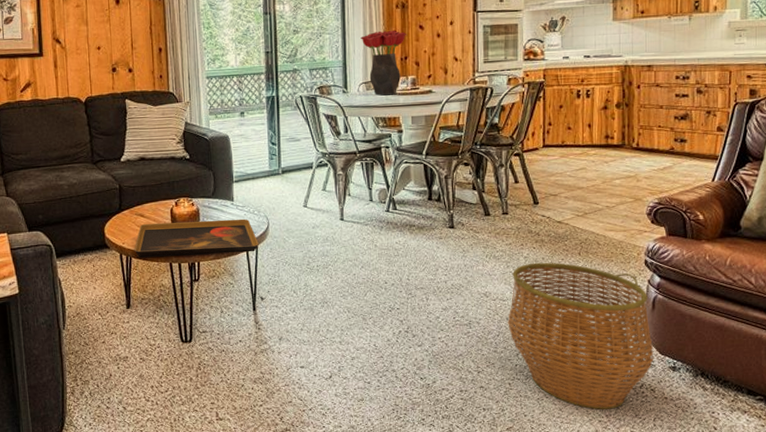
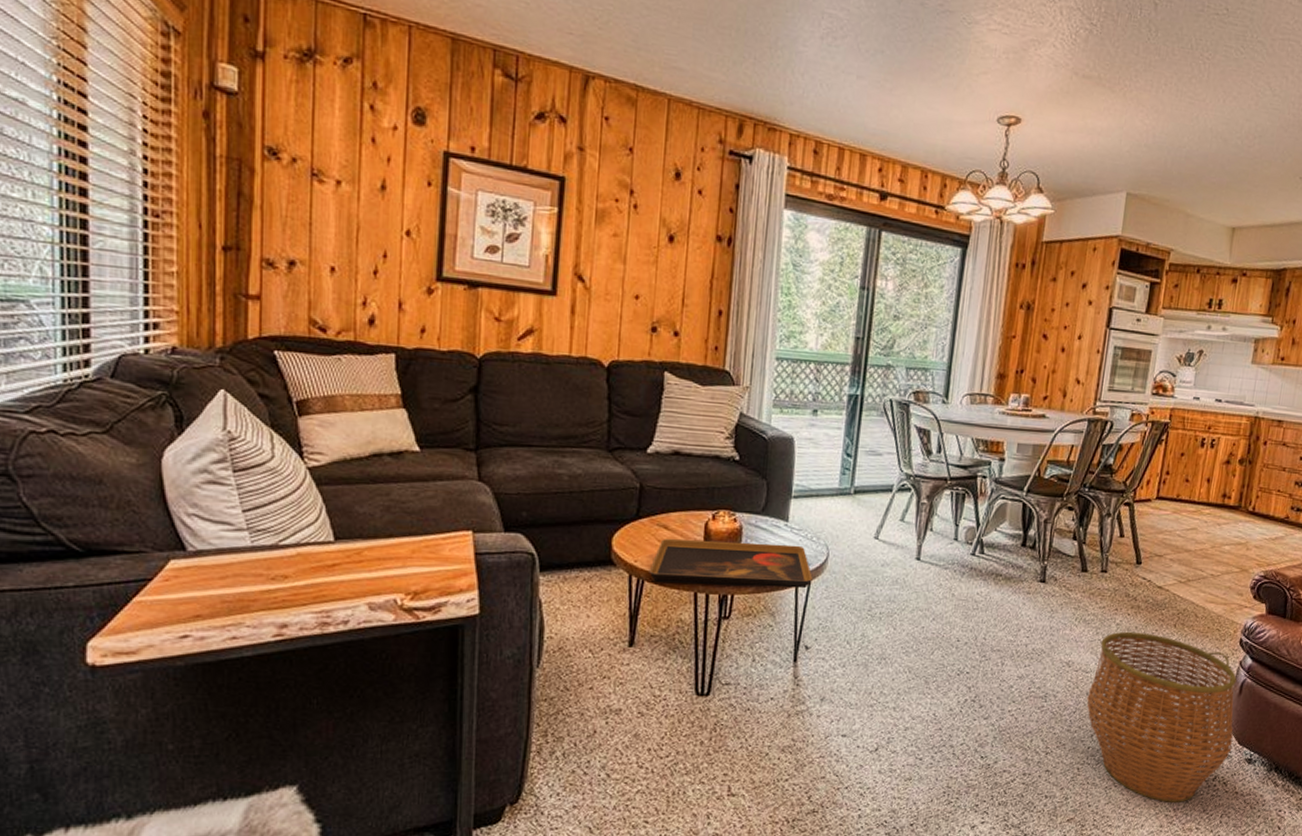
bouquet: present [361,30,408,96] -> none [973,333,1028,414]

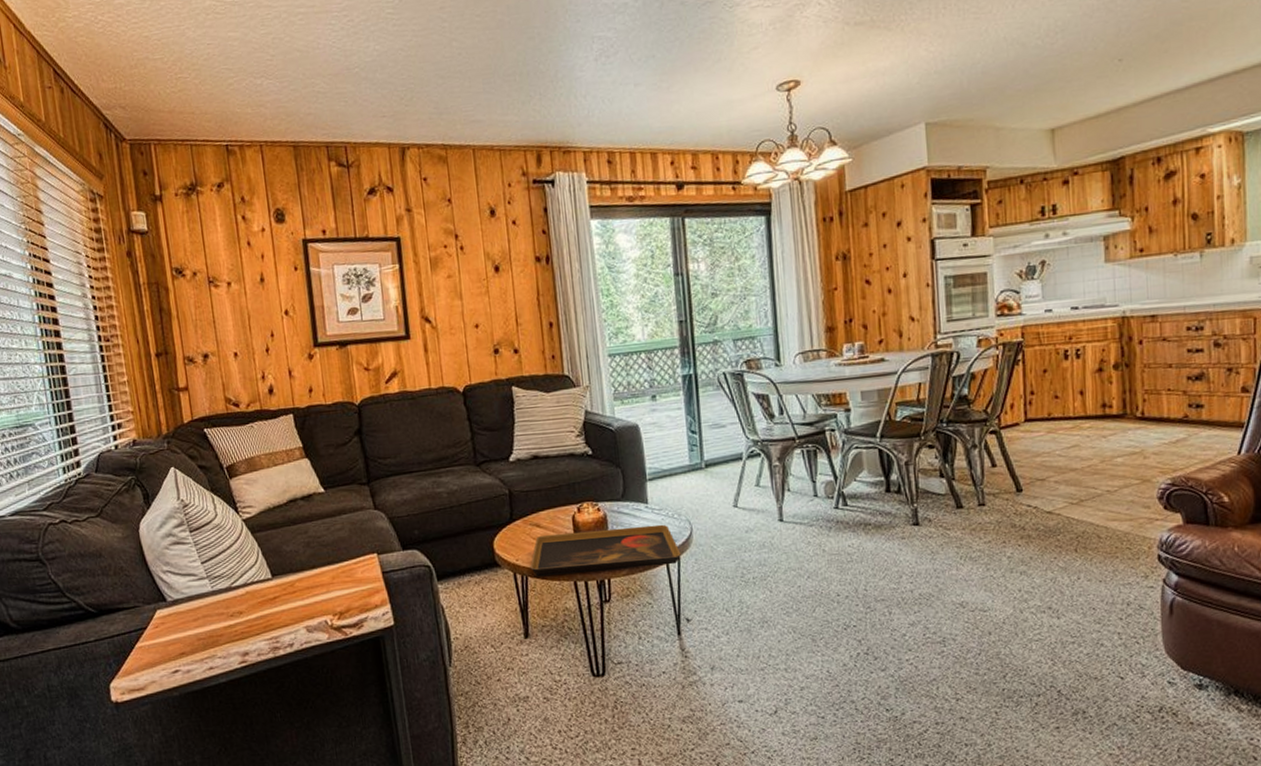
basket: present [1086,631,1237,802] -> none [990,562,1175,740]

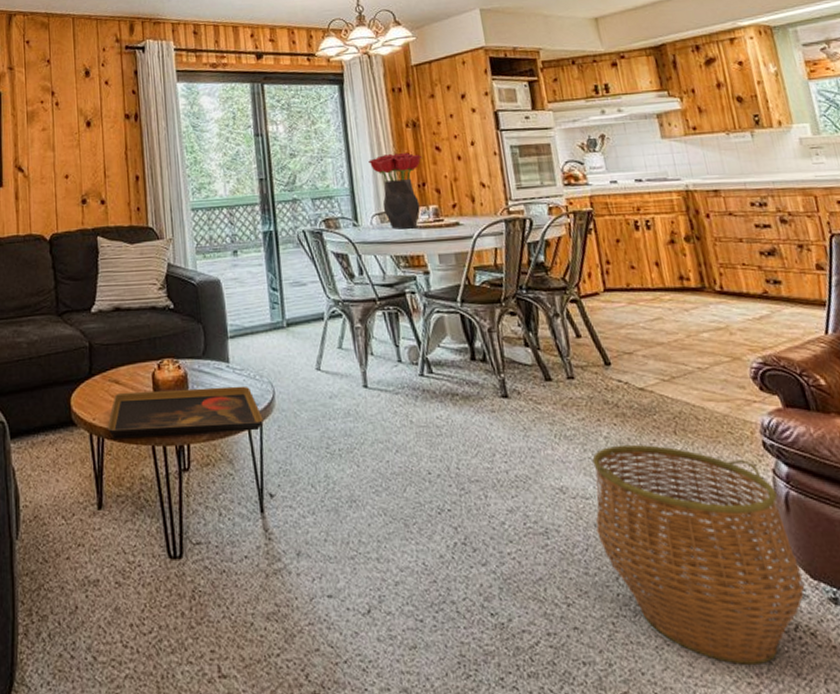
bouquet: none [794,287,851,368] -> present [368,152,423,230]
basket: none [990,562,1175,740] -> present [592,444,805,665]

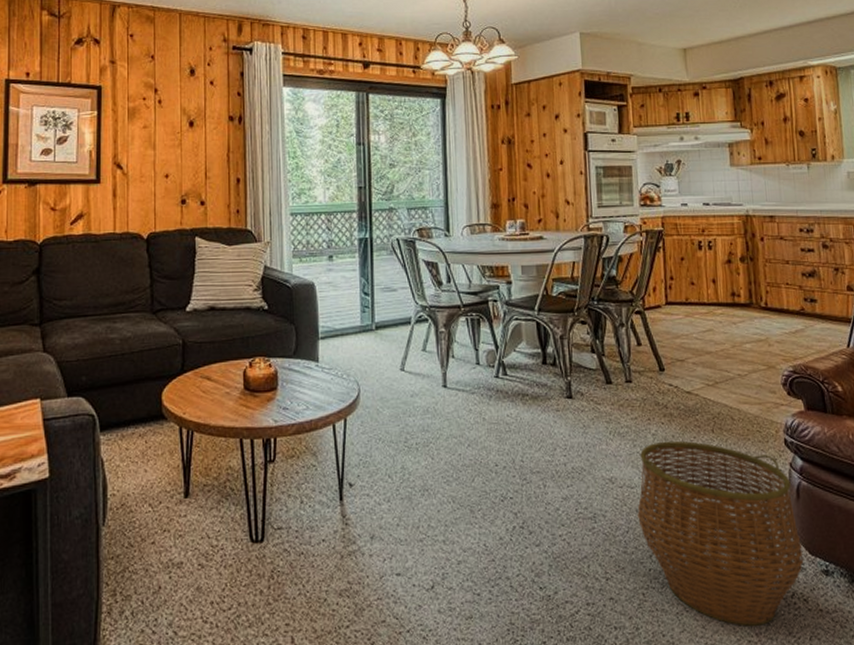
decorative tray: present [107,385,263,438] -> none [197,384,348,431]
bouquet: present [368,152,423,230] -> none [464,167,515,241]

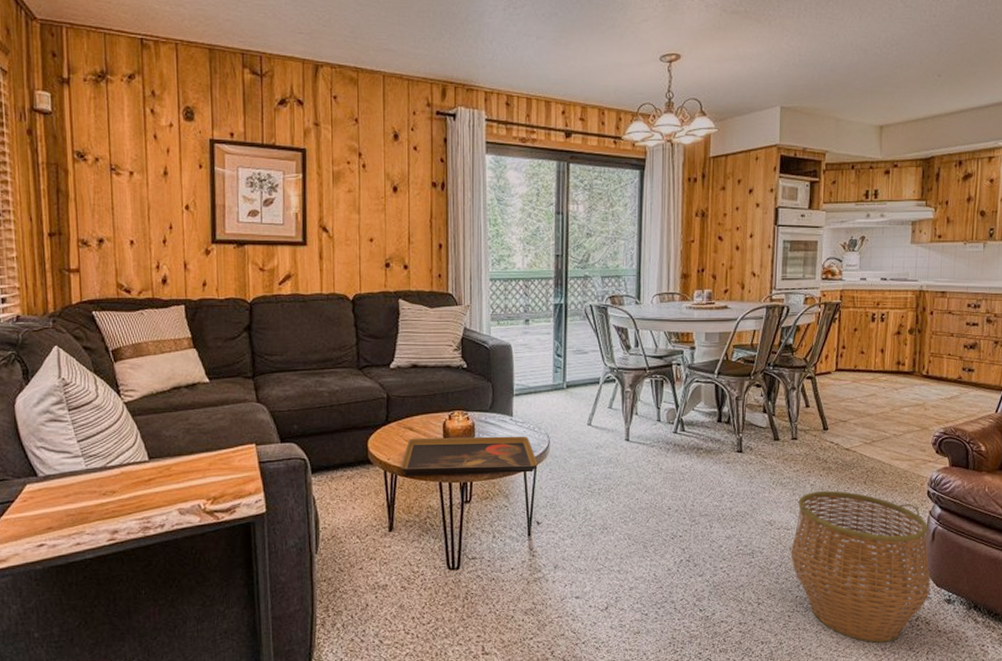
decorative tray: none [197,384,348,431] -> present [400,436,538,475]

